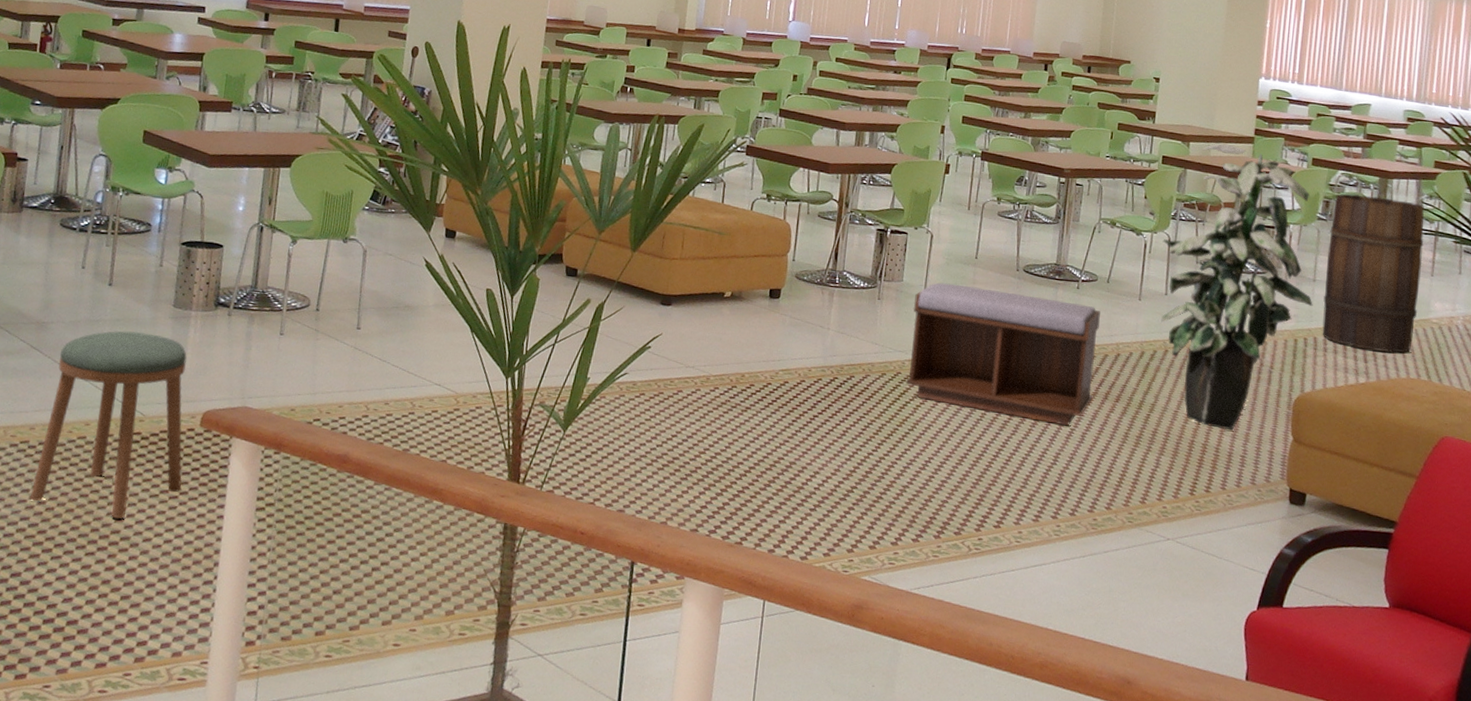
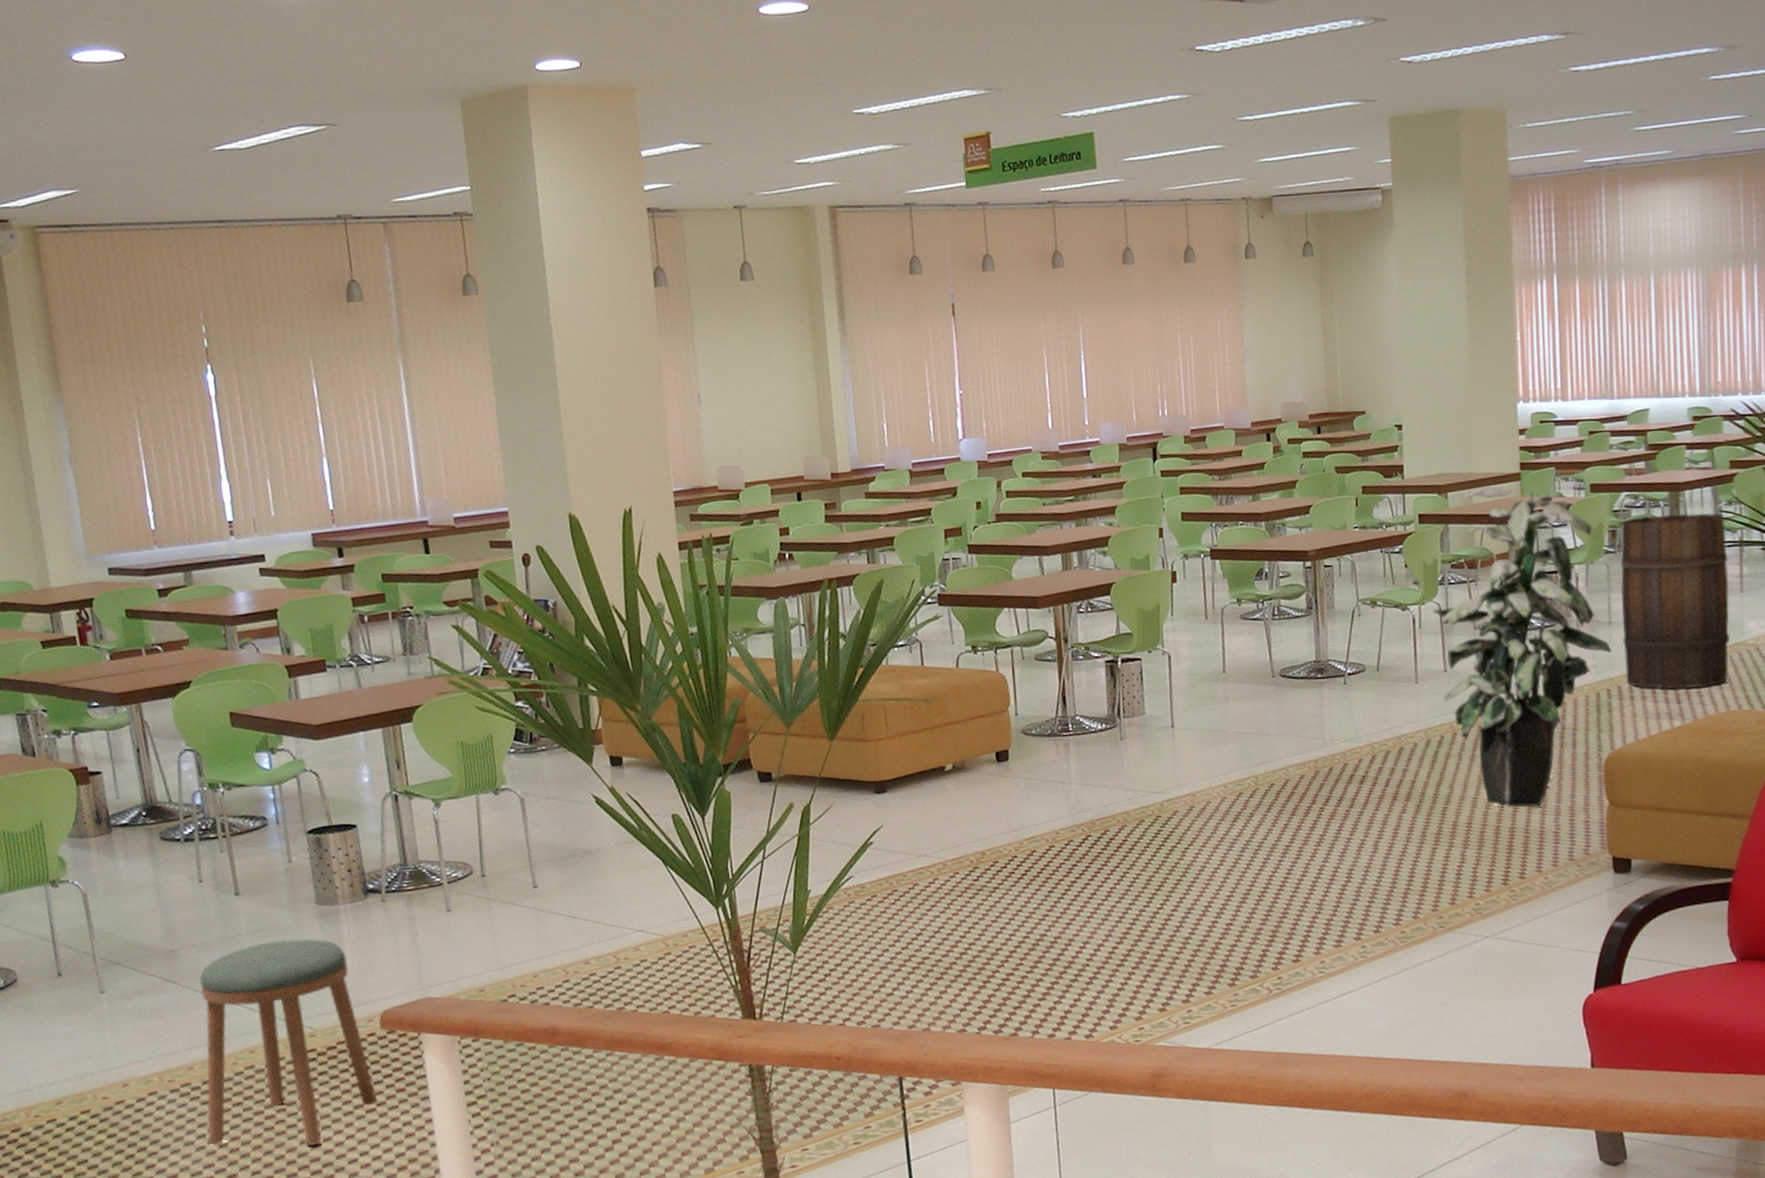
bench: present [905,282,1101,426] -> none [1161,700,1379,840]

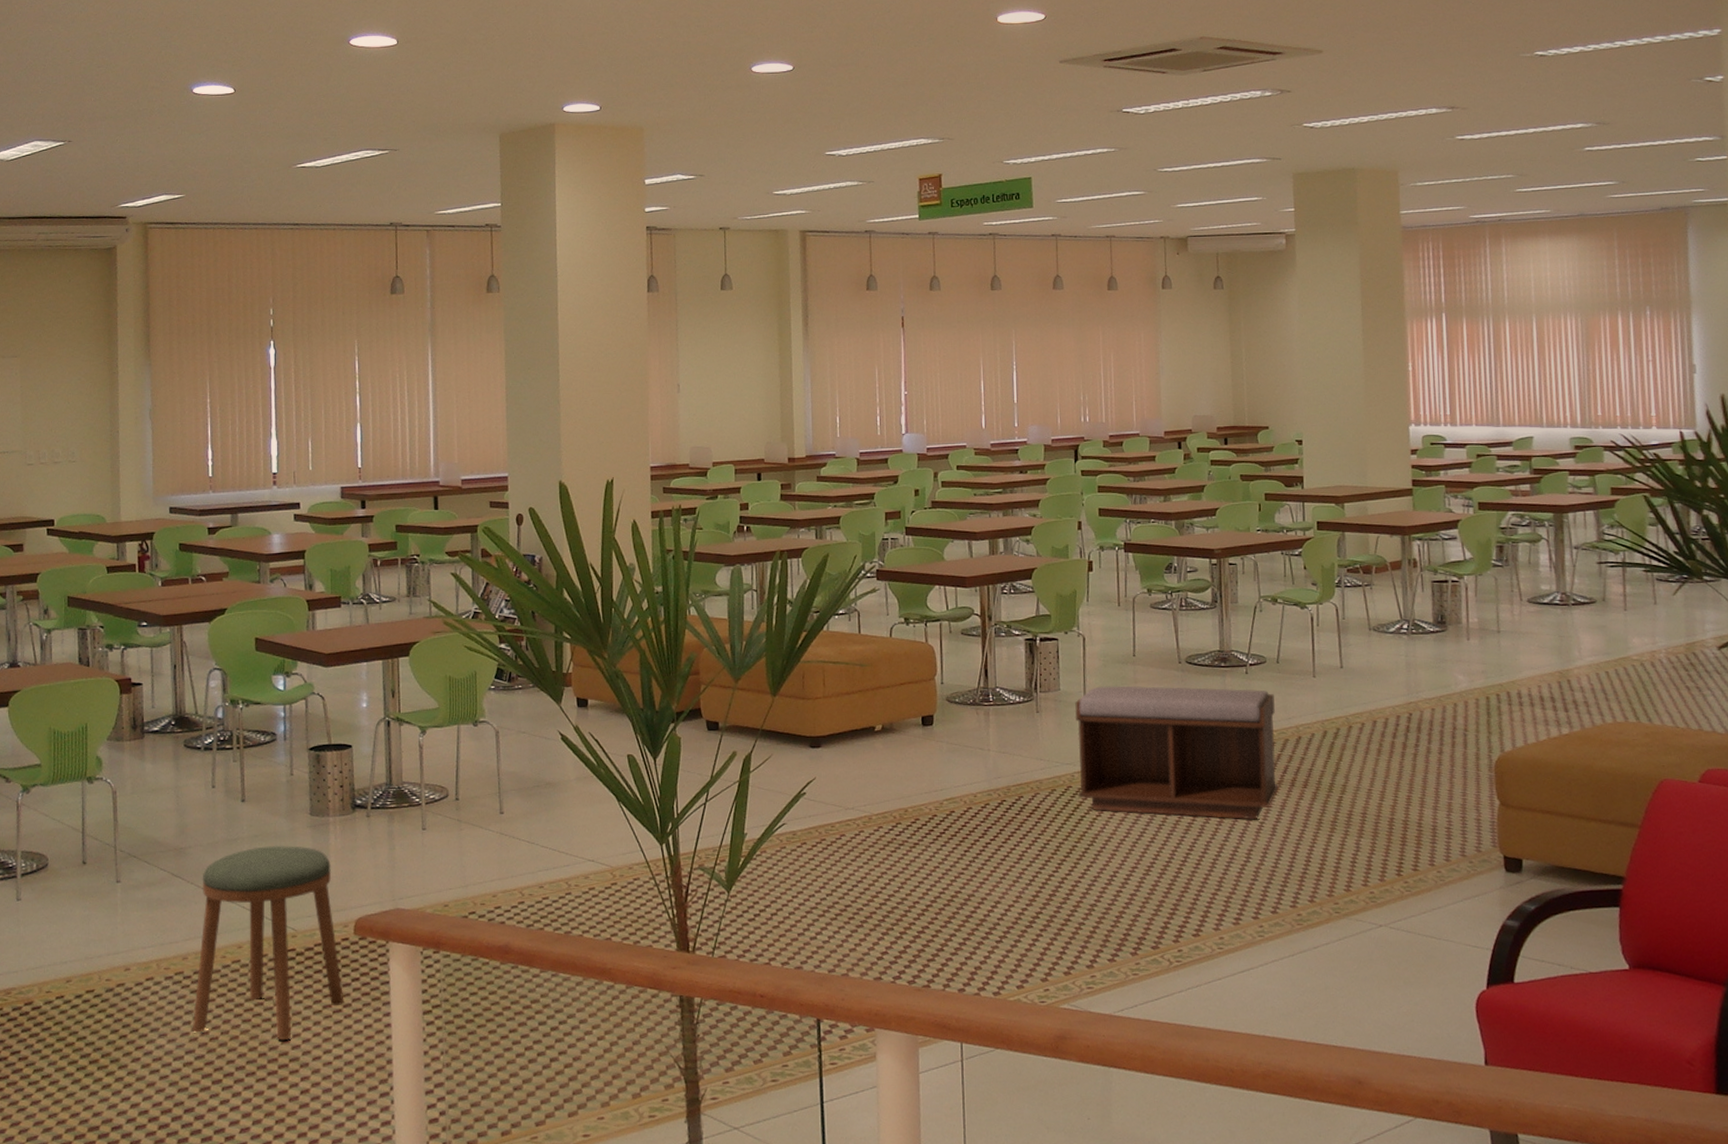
bench: none [1161,700,1379,840] -> present [1074,685,1278,820]
indoor plant: present [1432,486,1612,807] -> none [1330,500,1501,803]
wooden barrel: present [1620,513,1730,690] -> none [1508,533,1615,698]

